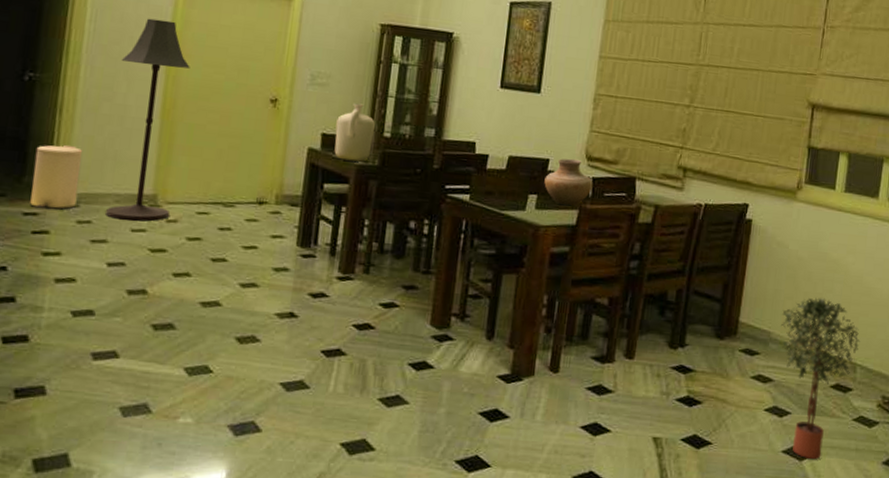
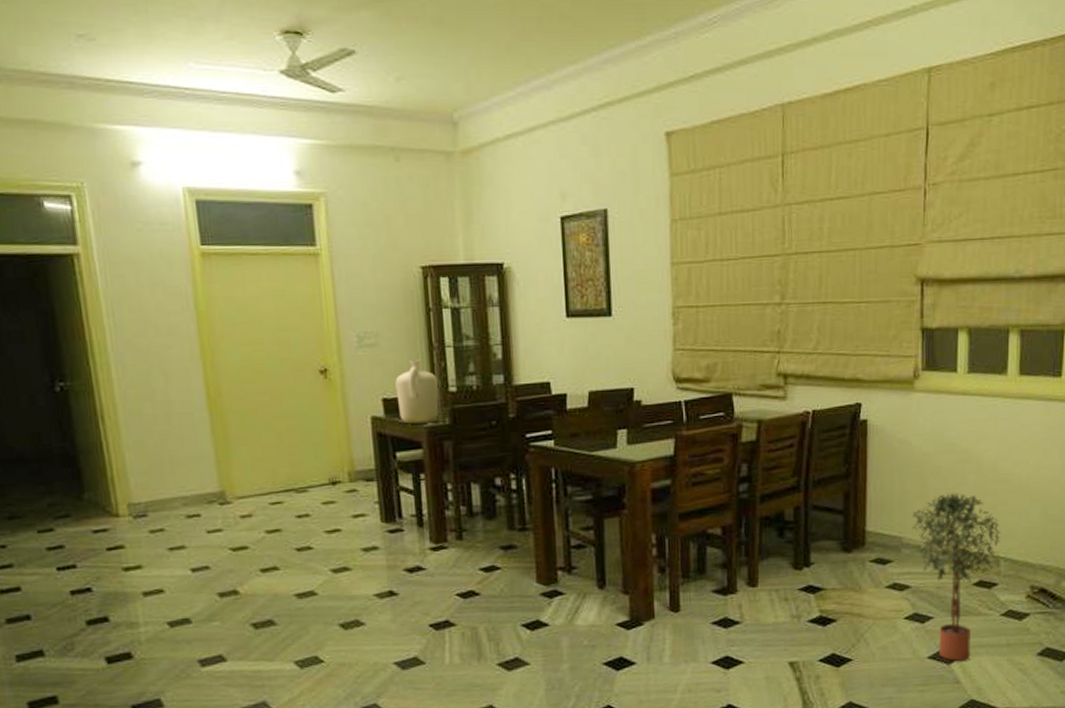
pedal bin: present [30,145,83,210] -> none [88,454,144,525]
floor lamp: present [106,18,190,221] -> none [151,301,242,523]
vase: present [544,158,593,206] -> none [632,383,686,435]

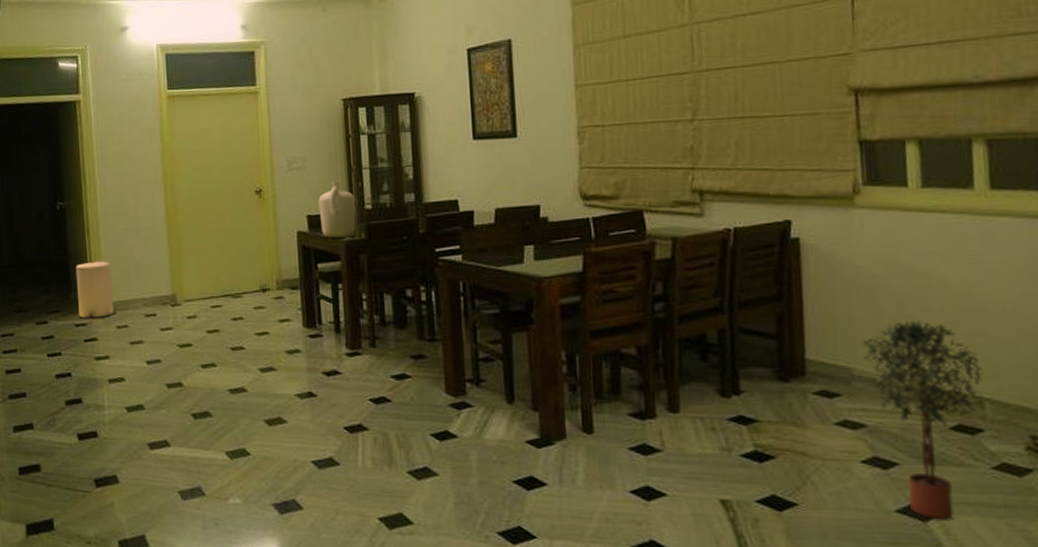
pedal bin: none [88,454,144,525] -> present [75,261,114,320]

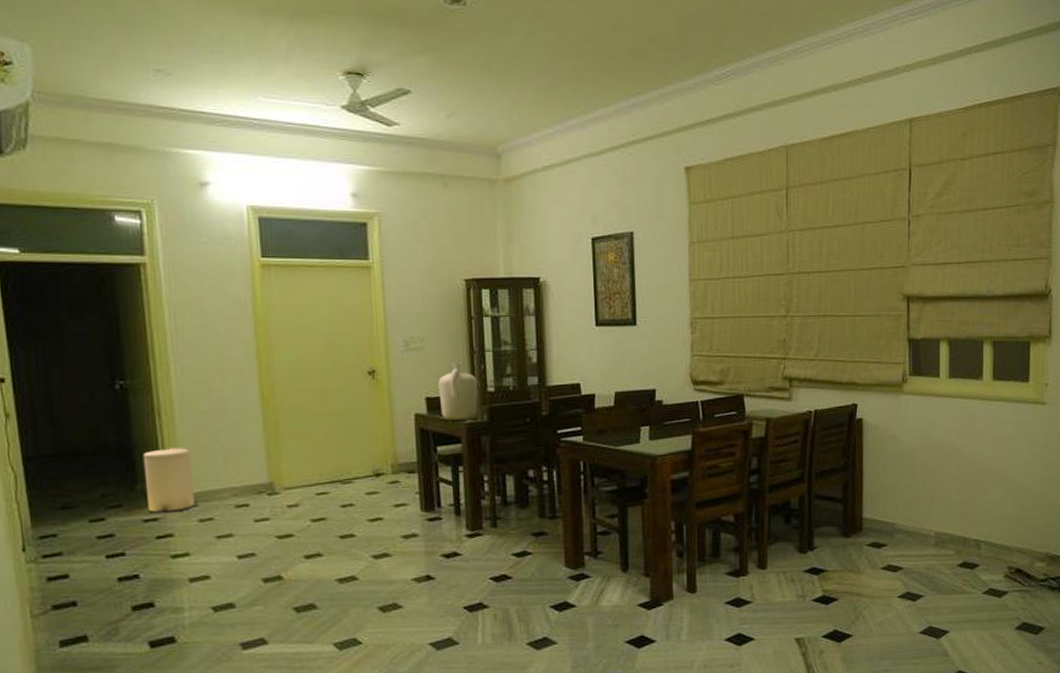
potted tree: present [862,321,984,519] -> none [903,483,981,636]

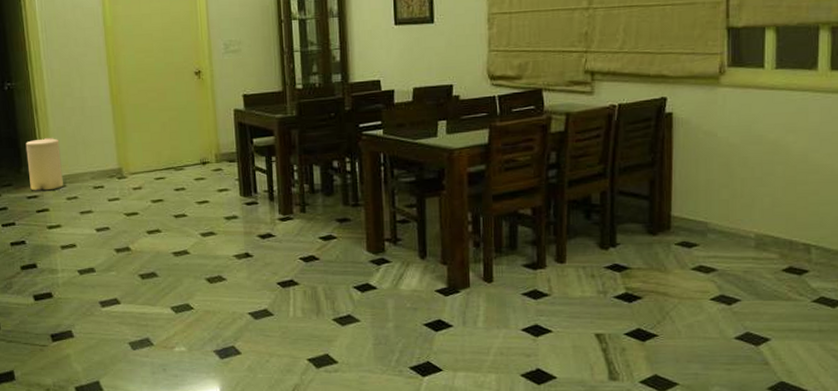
water jug: present [438,362,478,421] -> none [253,62,288,116]

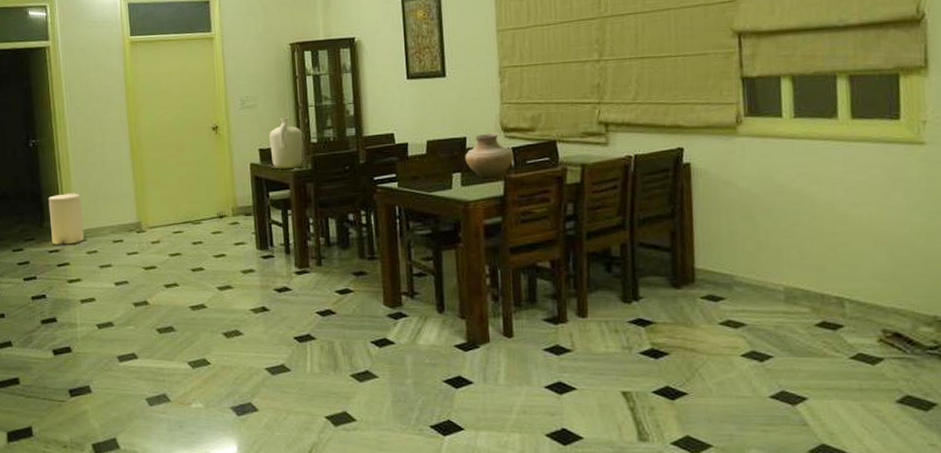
water jug: none [253,62,288,116] -> present [269,117,303,169]
vase: none [451,80,500,126] -> present [465,132,514,178]

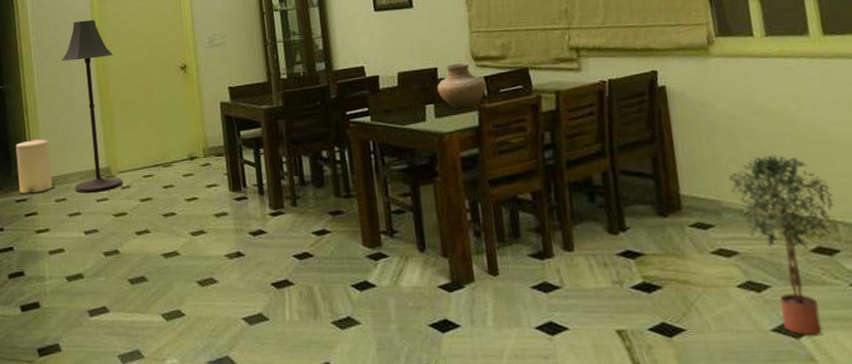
floor lamp: none [93,77,153,246] -> present [61,19,123,193]
water jug: present [269,117,303,169] -> none [238,54,274,107]
potted tree: none [743,233,844,402] -> present [728,155,837,335]

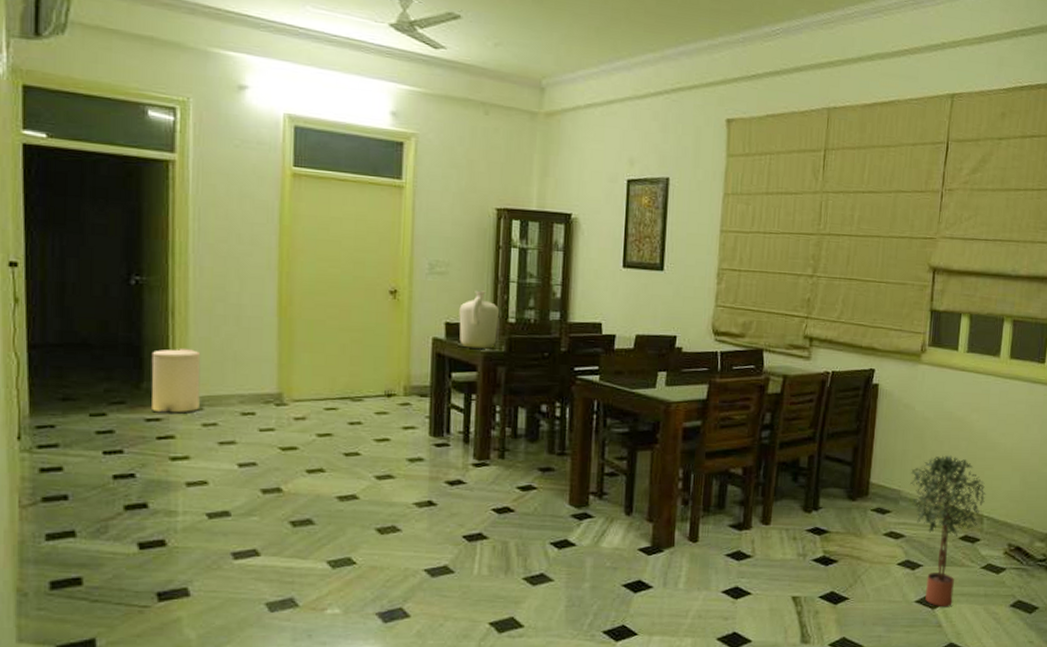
floor lamp: present [61,19,123,193] -> none [230,214,303,421]
water jug: none [238,54,274,107] -> present [459,290,500,349]
vase: present [437,62,487,109] -> none [673,334,721,380]

